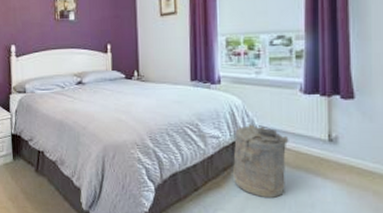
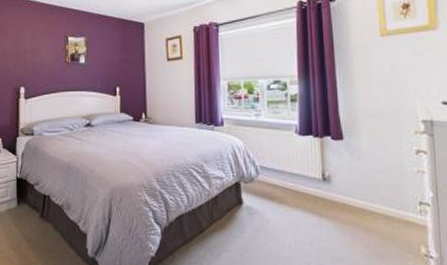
laundry hamper: present [233,124,289,199] -> none [236,164,287,238]

